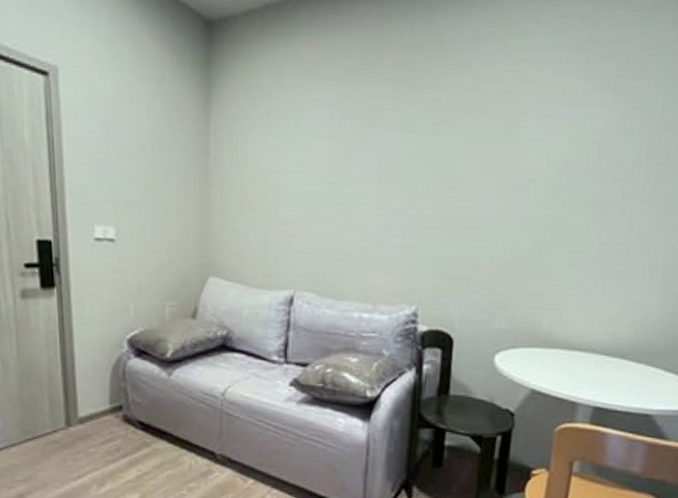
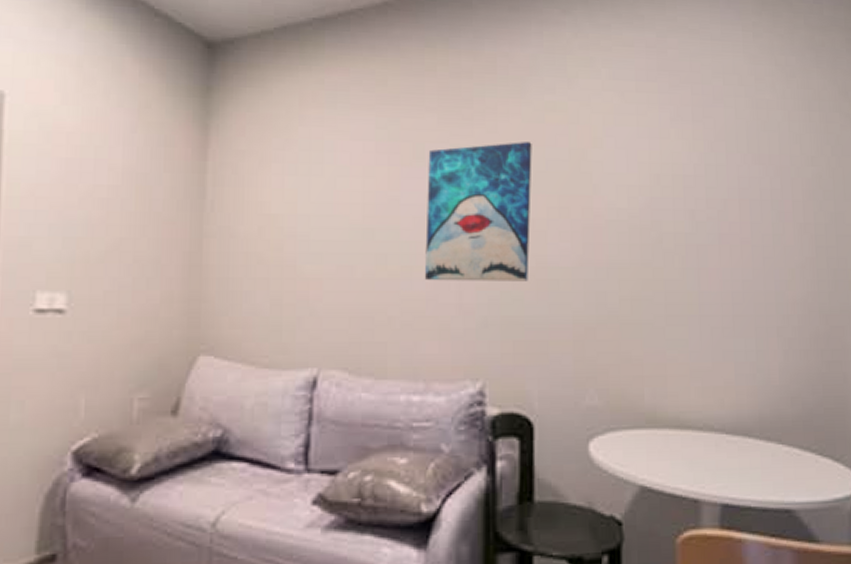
wall art: none [375,109,470,229] -> present [424,142,532,282]

